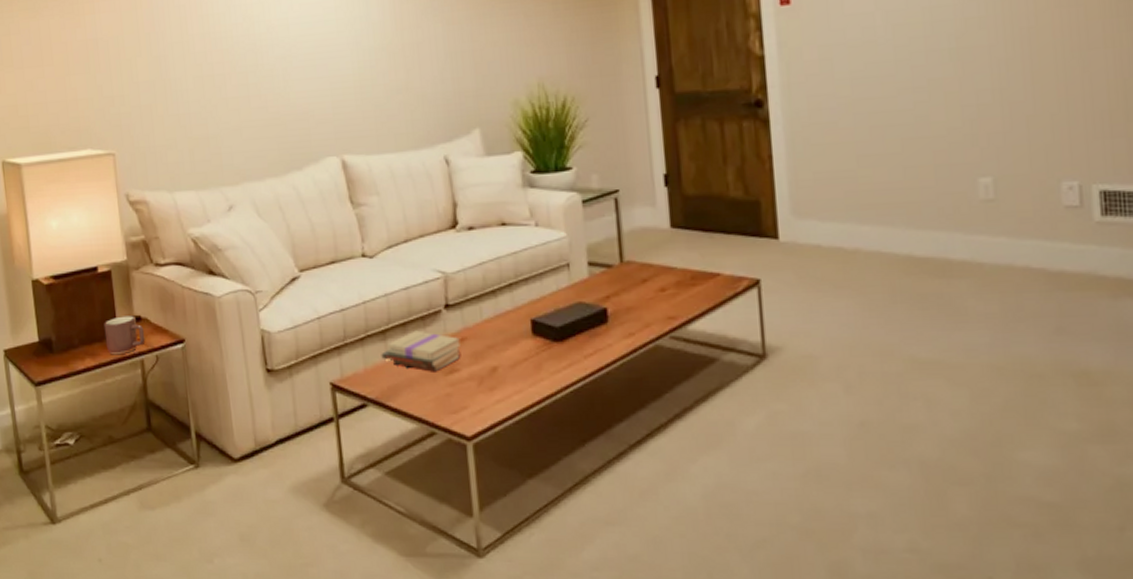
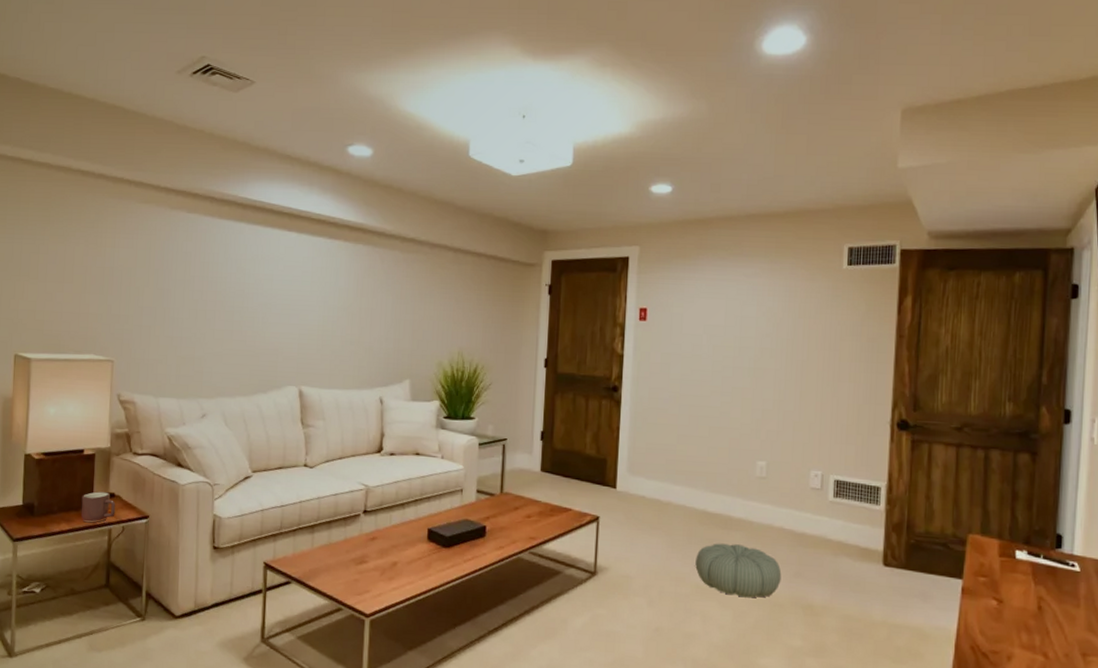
books: present [381,330,460,372] -> none [308,528,371,562]
pouf: none [905,297,1037,370] -> present [695,543,782,598]

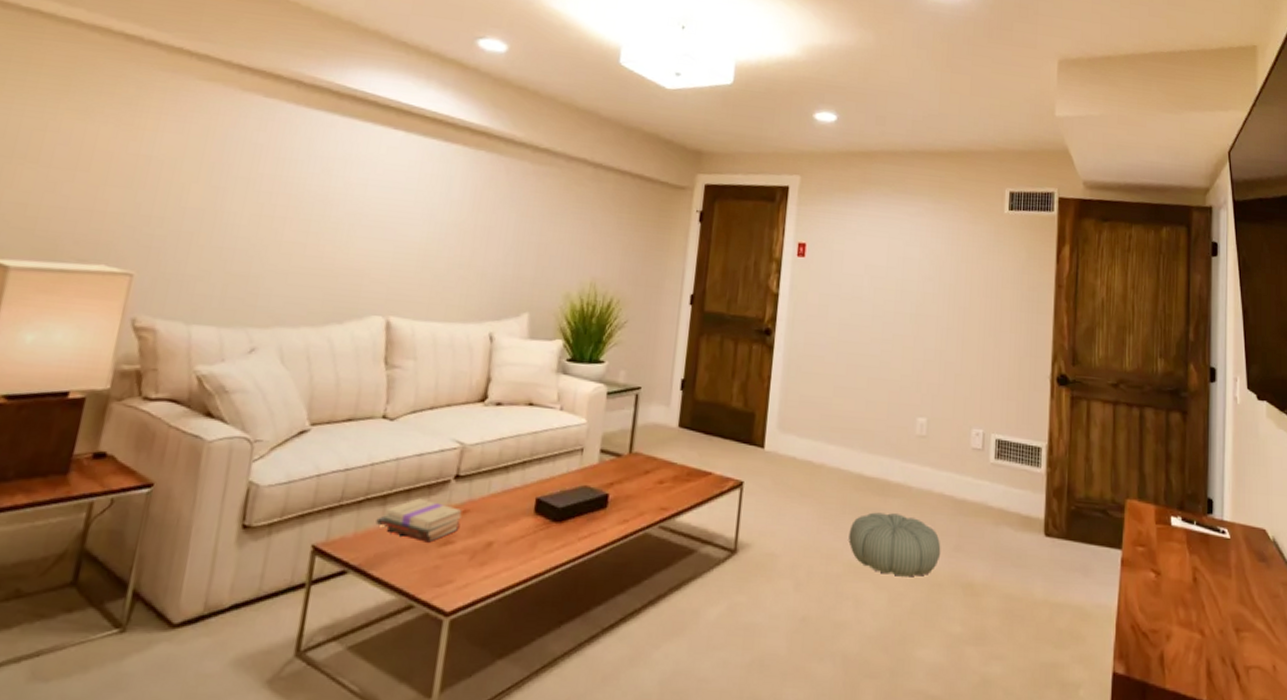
mug: present [80,491,116,523] -> none [48,450,106,494]
books: none [308,528,371,562] -> present [375,498,462,543]

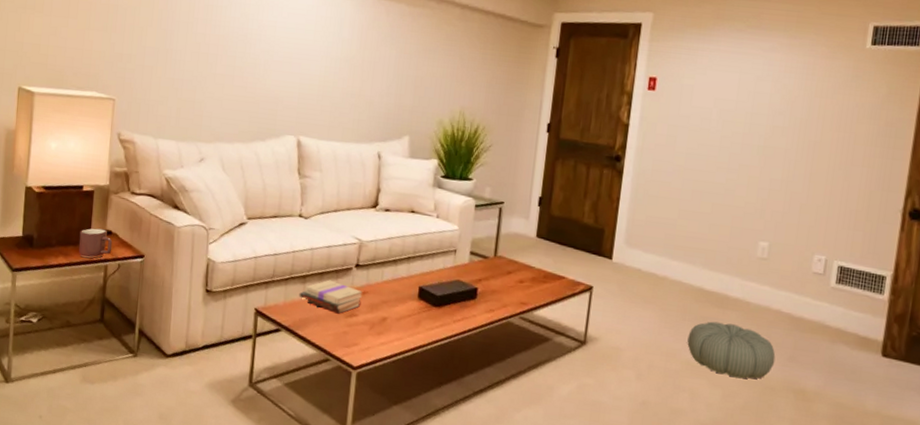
mug: none [48,450,106,494] -> present [78,228,113,259]

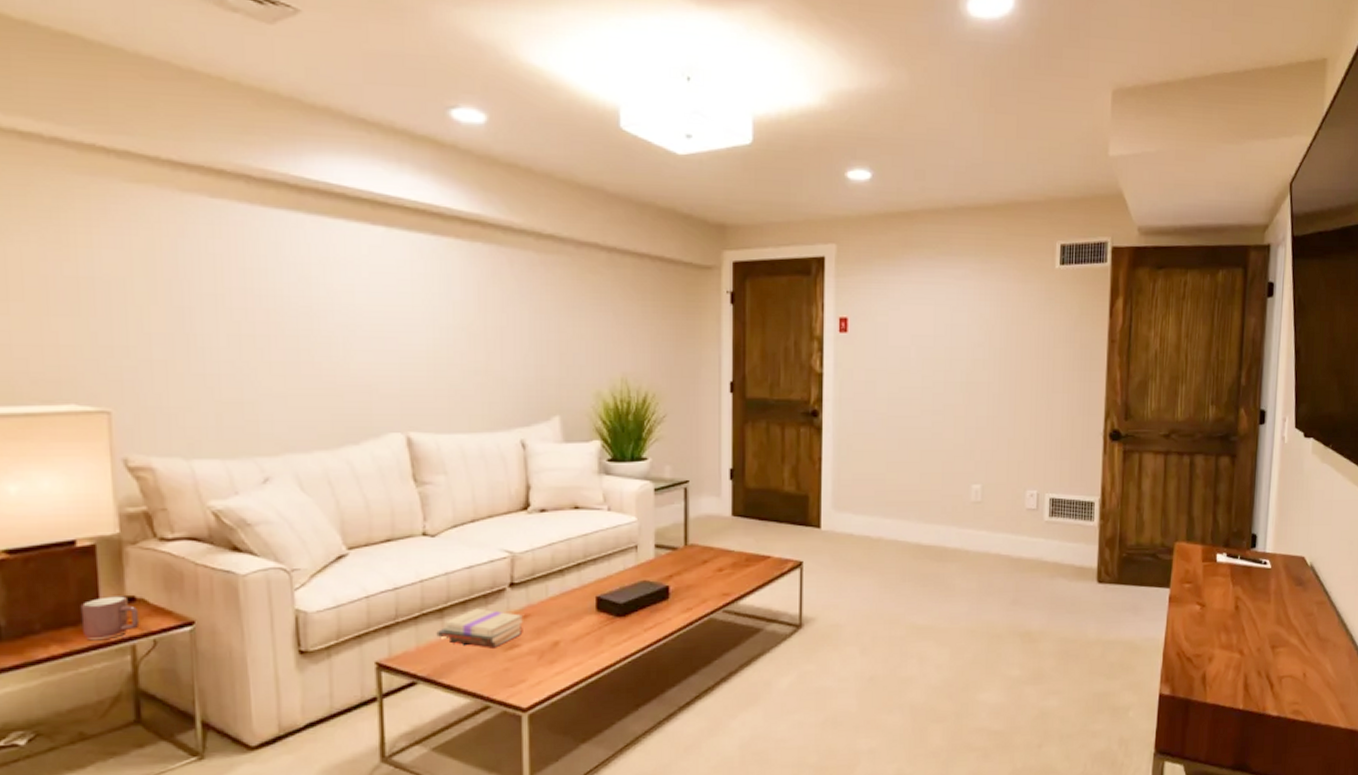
pouf: present [687,321,776,379] -> none [910,576,999,633]

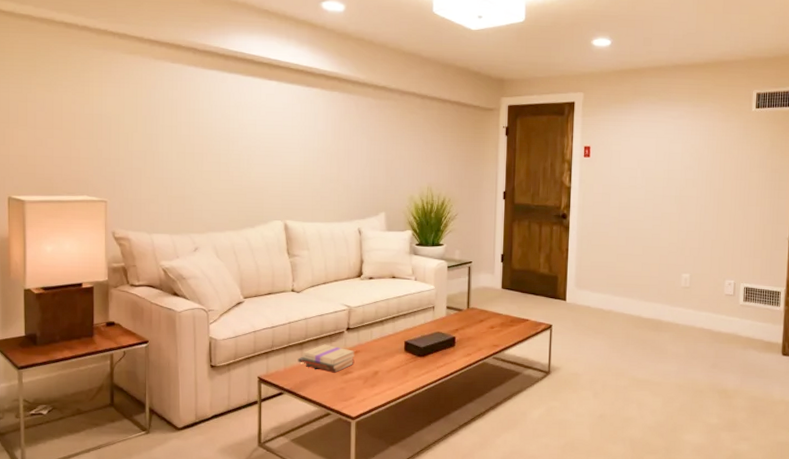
mug: present [80,596,140,641] -> none [82,321,116,350]

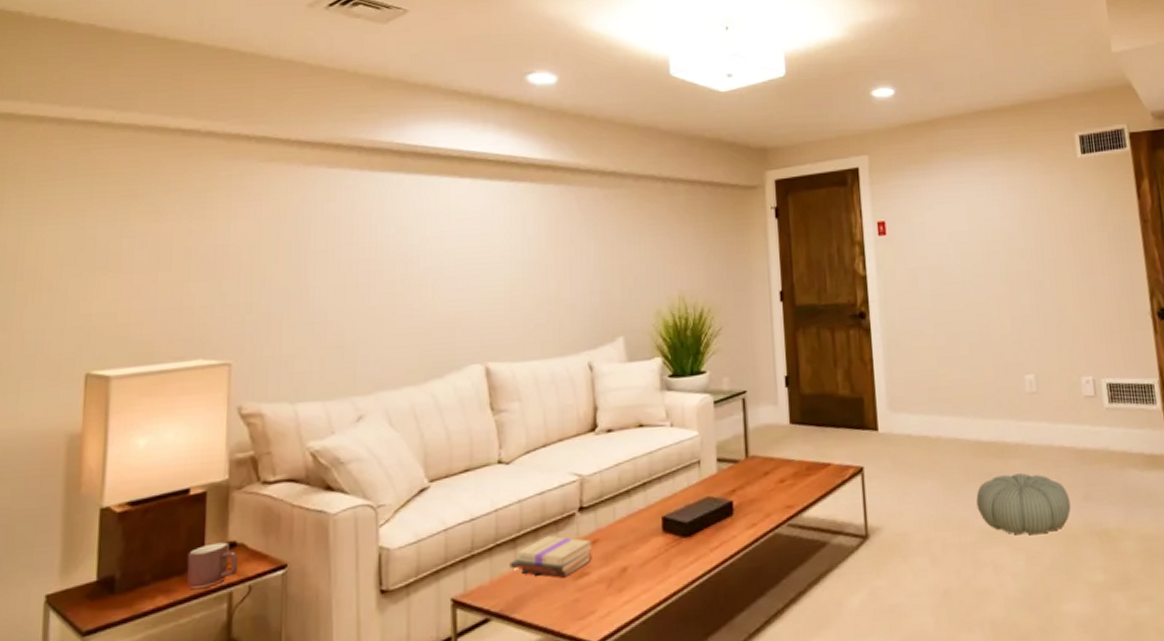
mug: none [82,321,116,350] -> present [186,542,239,590]
pouf: none [632,343,702,387] -> present [976,473,1071,535]

